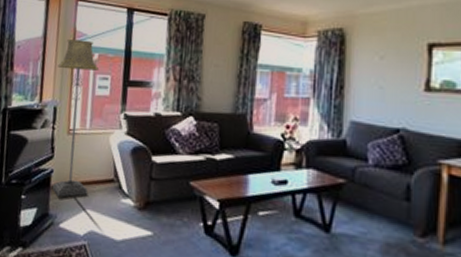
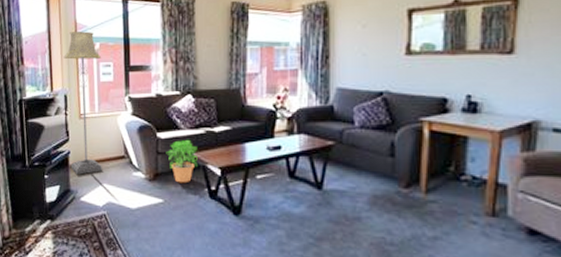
potted plant: none [160,166,196,215] -> present [166,140,198,183]

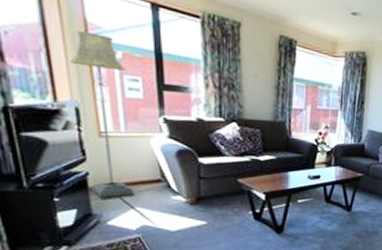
potted plant: present [166,140,198,183] -> none [209,166,243,207]

